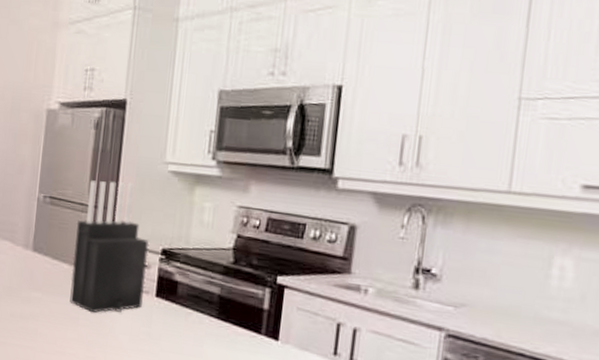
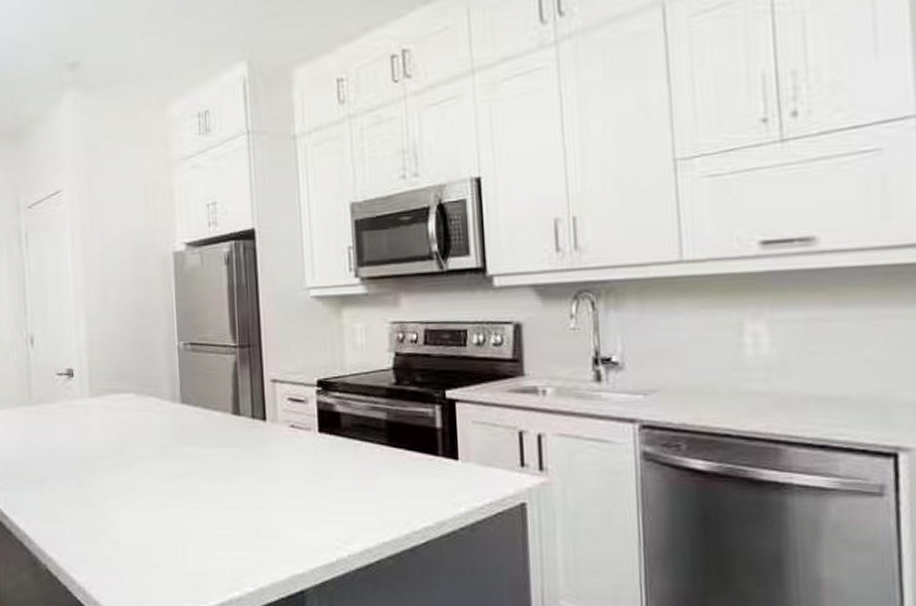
knife block: present [70,180,150,313] -> none [222,316,306,460]

